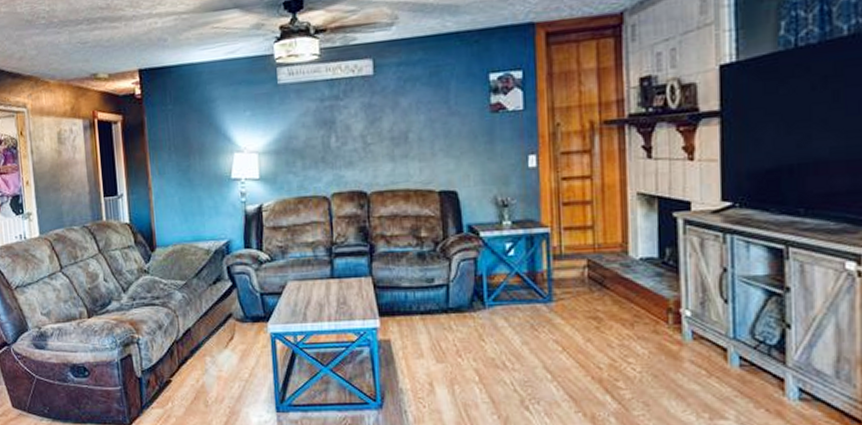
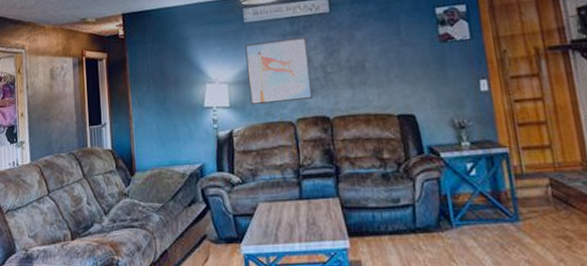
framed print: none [278,103,351,177] -> present [245,37,314,105]

